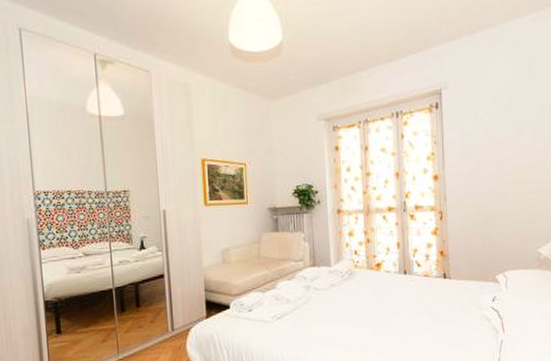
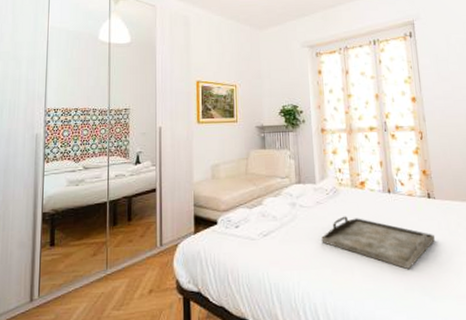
serving tray: none [336,297,449,347] -> present [321,216,436,270]

